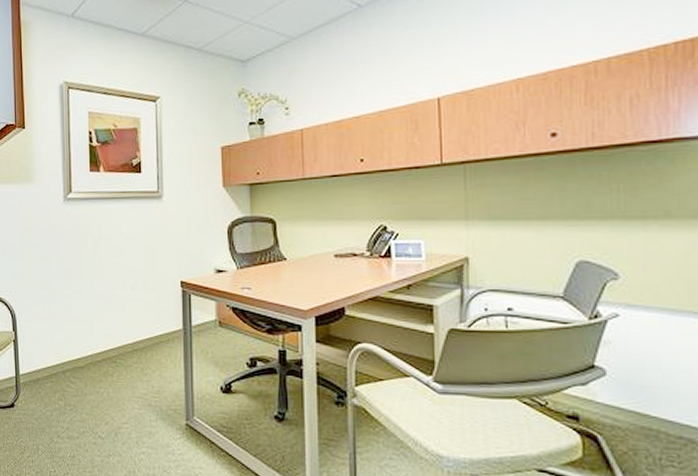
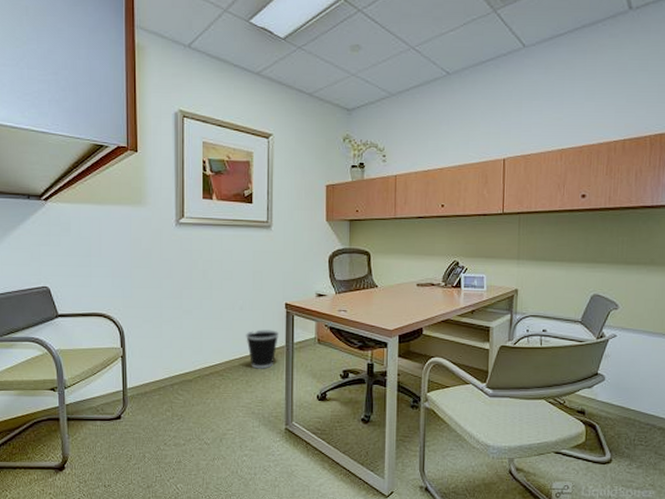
wastebasket: none [139,311,176,356] -> present [246,329,280,369]

